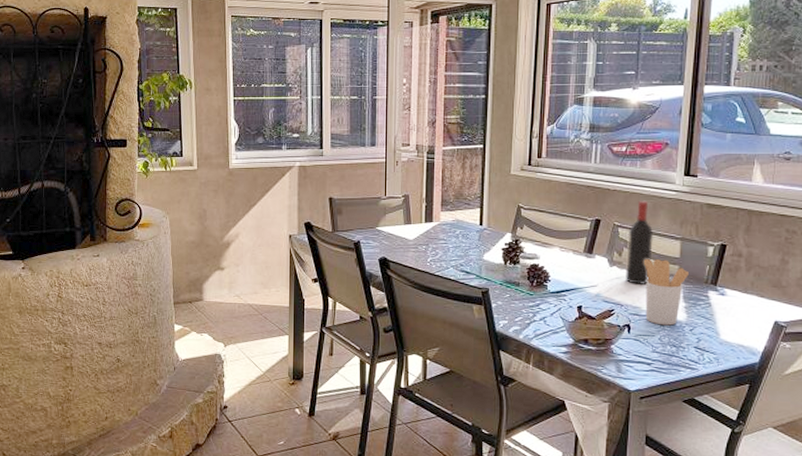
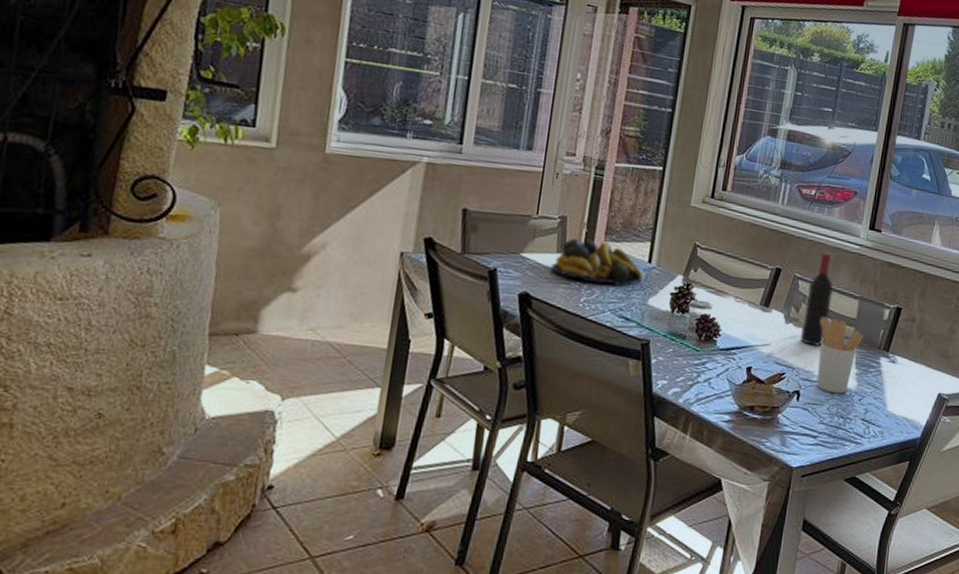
fruit bowl: none [400,211,477,247] -> present [550,238,644,287]

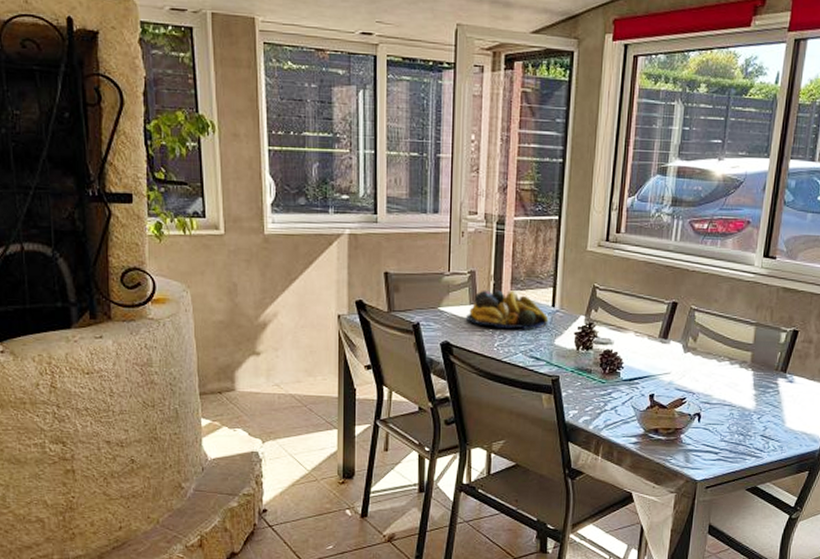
wine bottle: present [801,251,834,347] -> none [699,282,730,373]
utensil holder: present [816,318,863,394] -> none [716,345,761,414]

